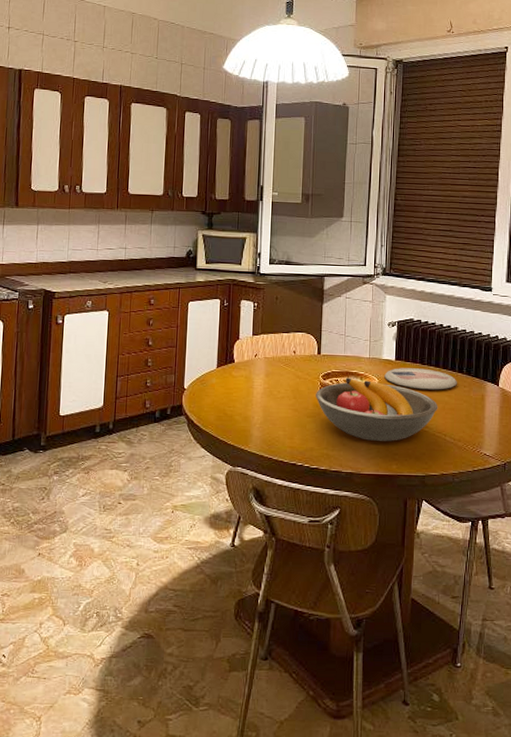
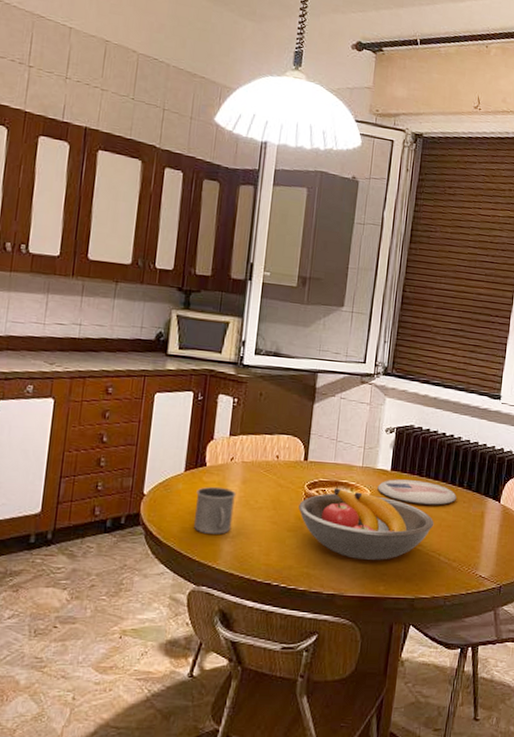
mug: none [228,380,262,421] -> present [194,486,237,534]

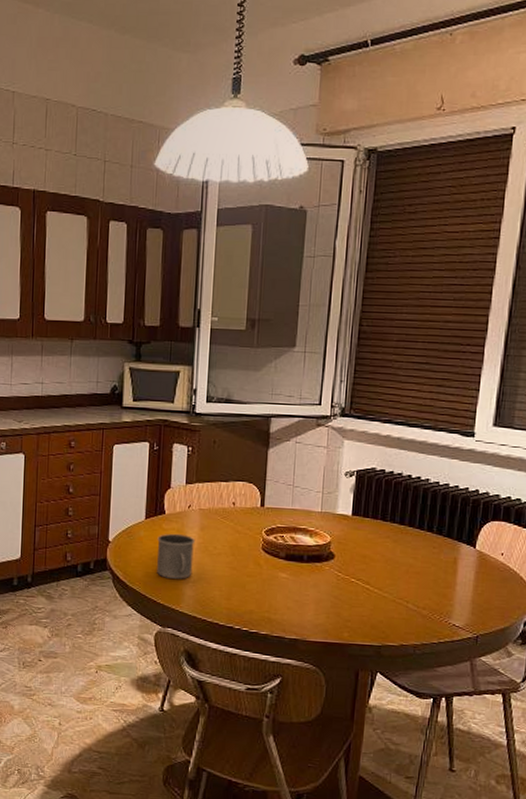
fruit bowl: present [298,488,434,561] -> none [257,534,401,607]
plate: present [377,479,457,505] -> none [338,524,425,551]

